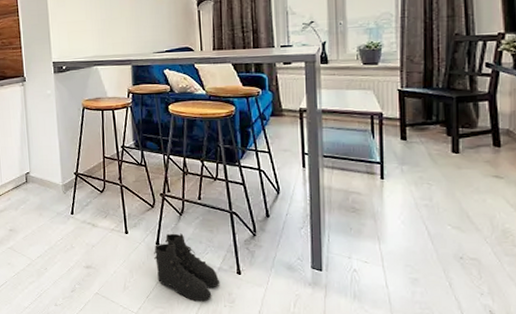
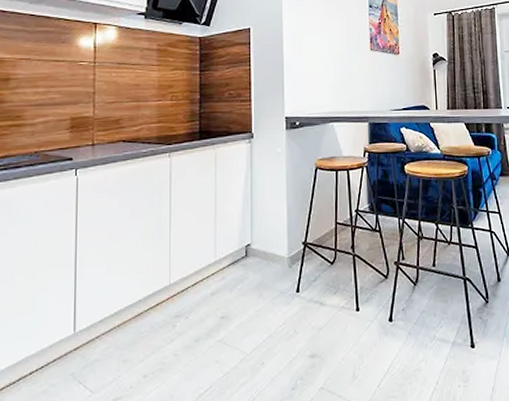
boots: present [154,233,220,302] -> none [386,306,454,385]

